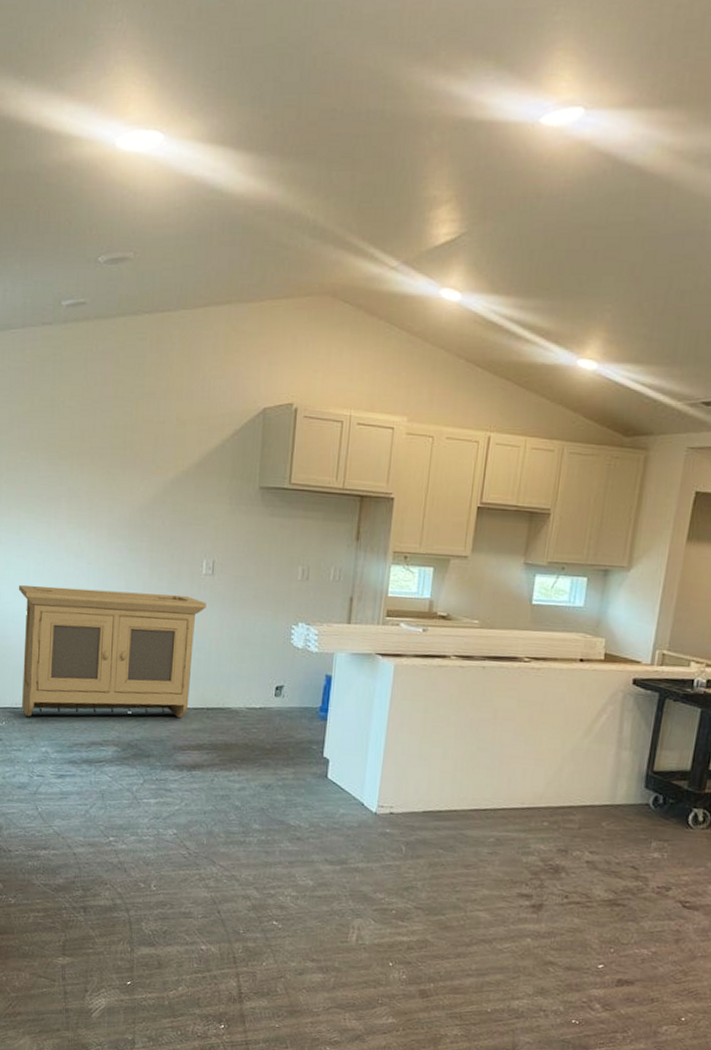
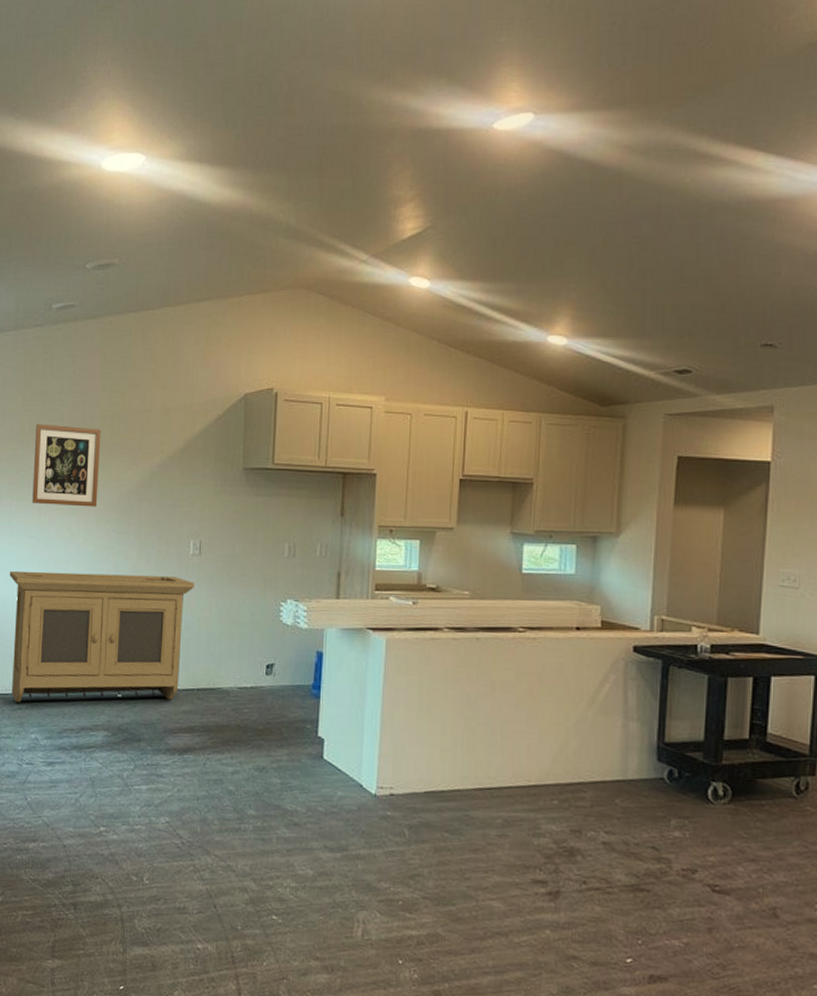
wall art: none [41,431,114,522] -> present [32,424,101,507]

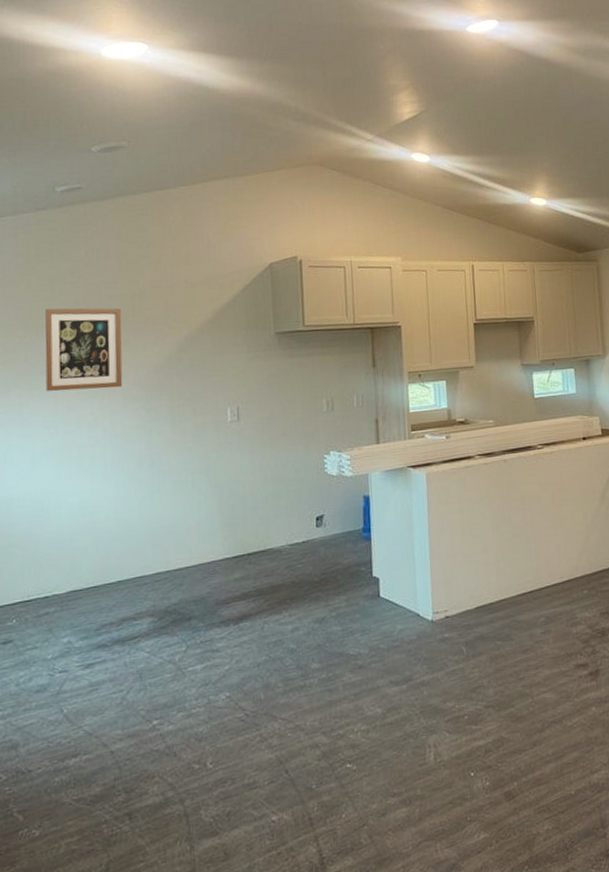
storage cabinet: present [9,571,194,703] -> none [23,446,235,608]

